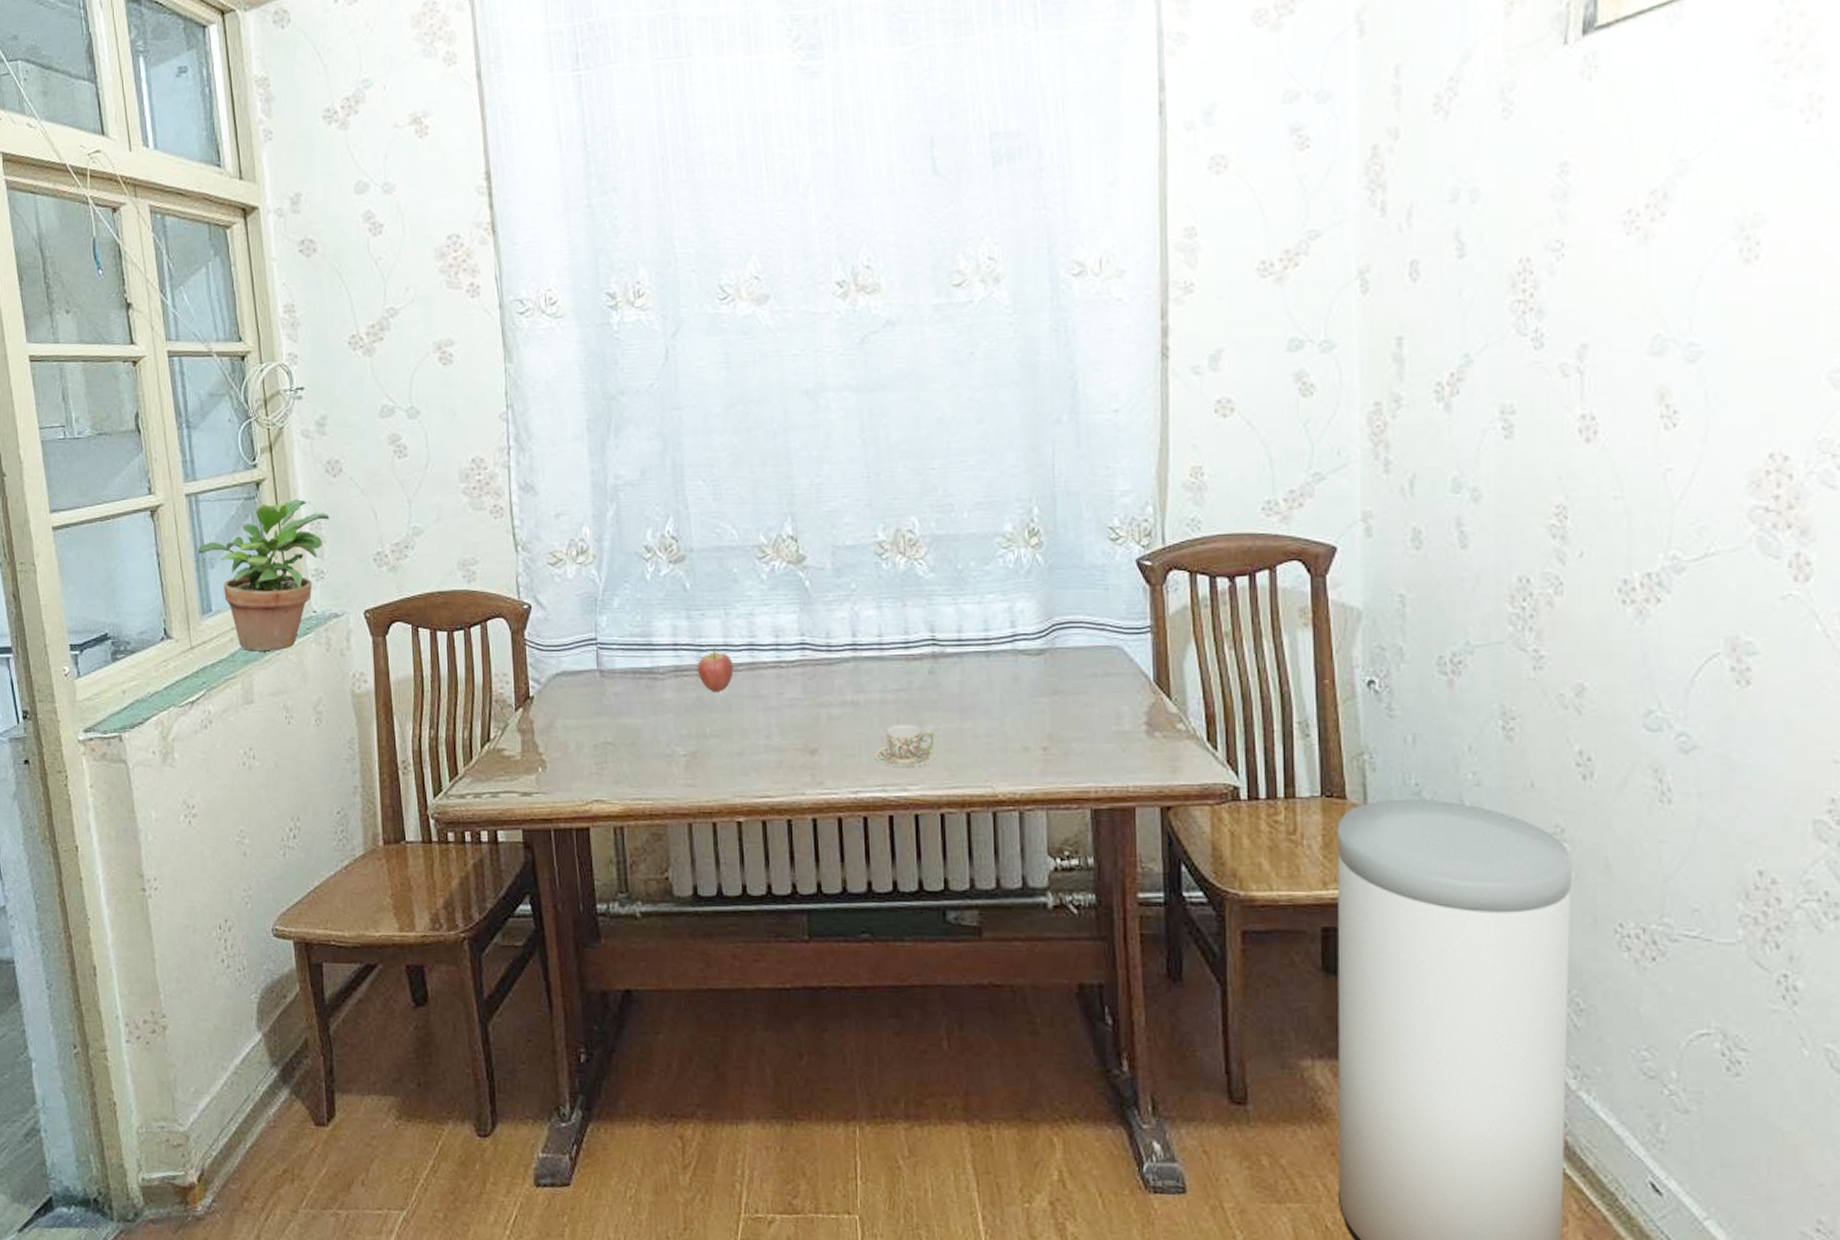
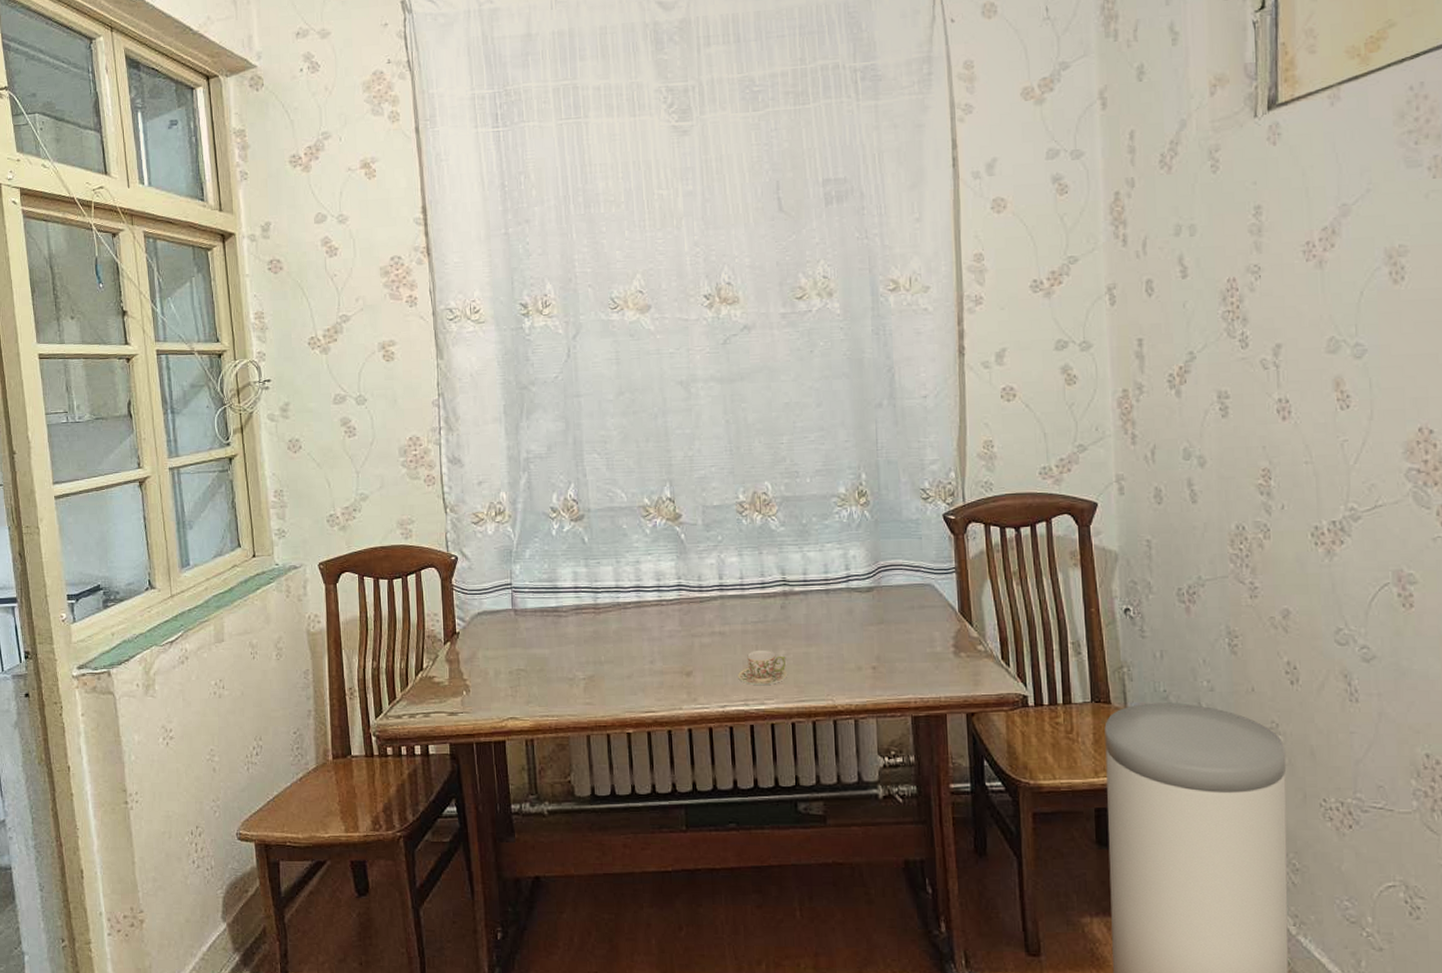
potted plant: present [197,499,330,652] -> none [178,471,291,599]
fruit: present [698,648,734,693] -> none [594,590,624,627]

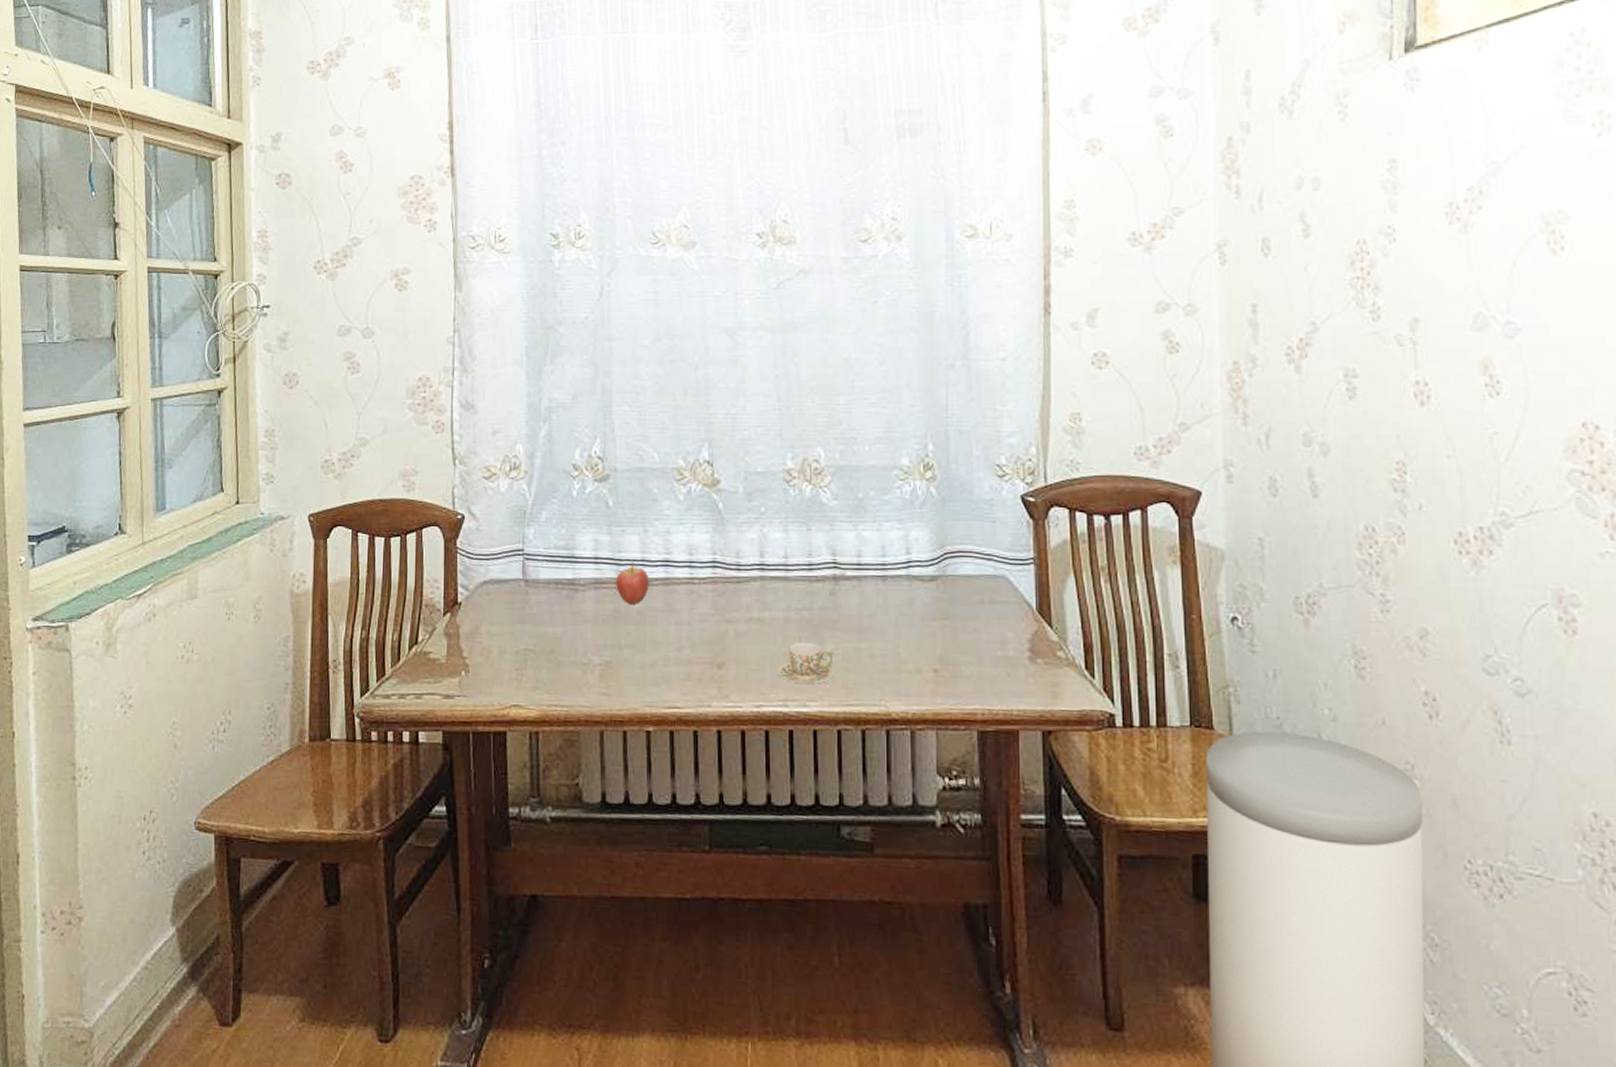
fruit: none [594,590,624,627] -> present [616,562,649,605]

